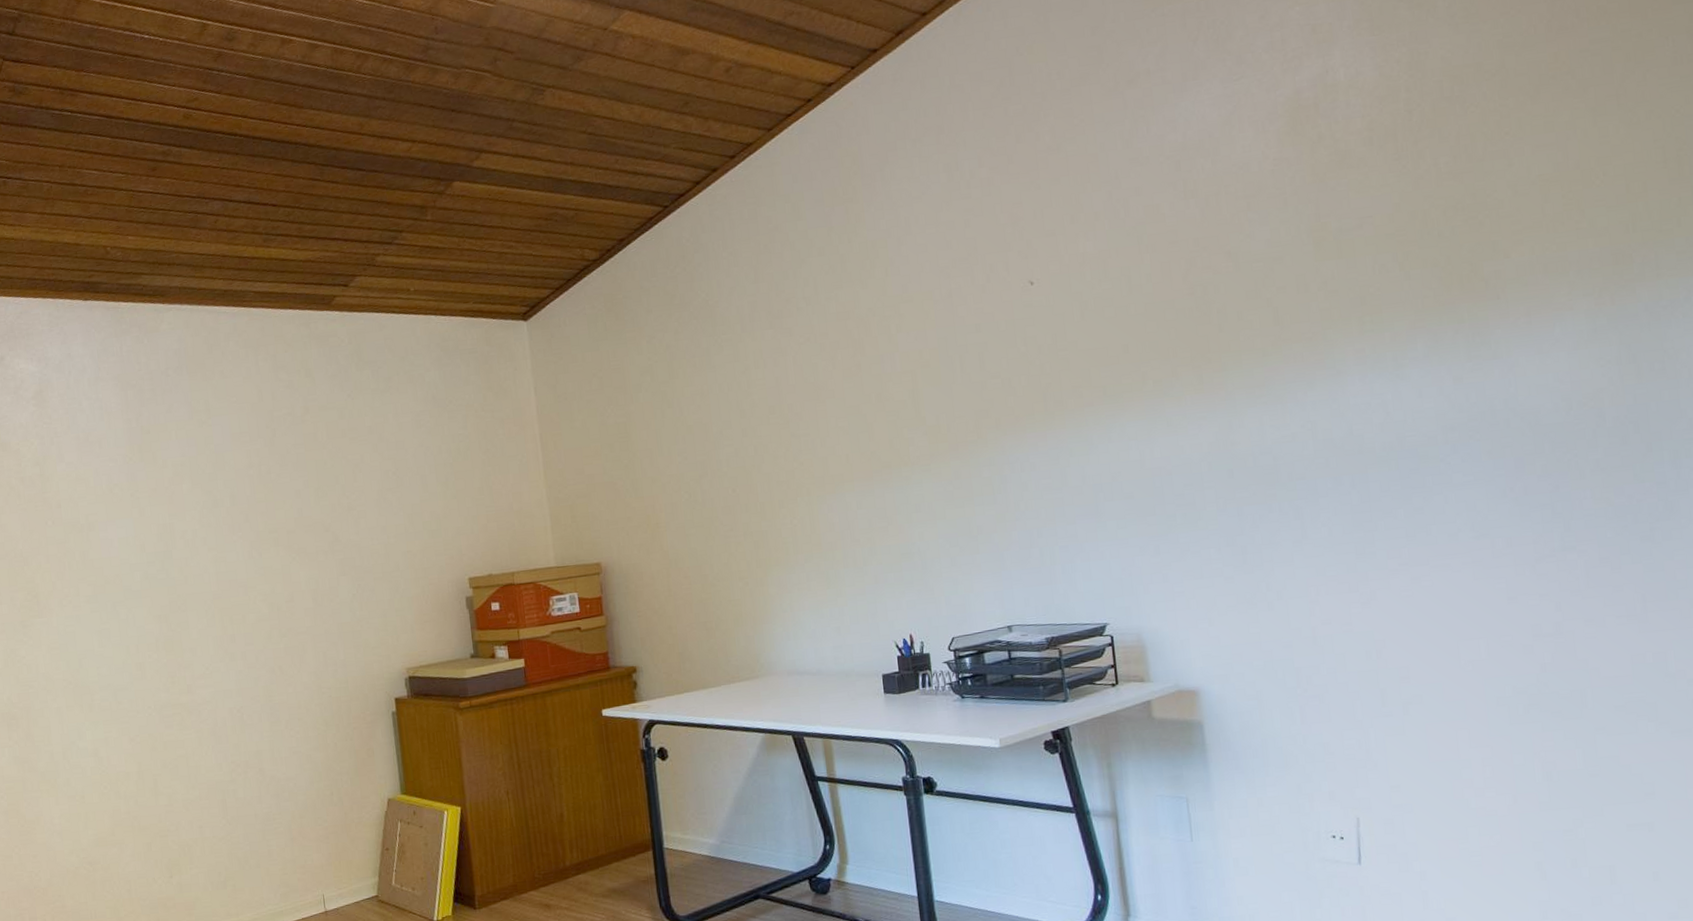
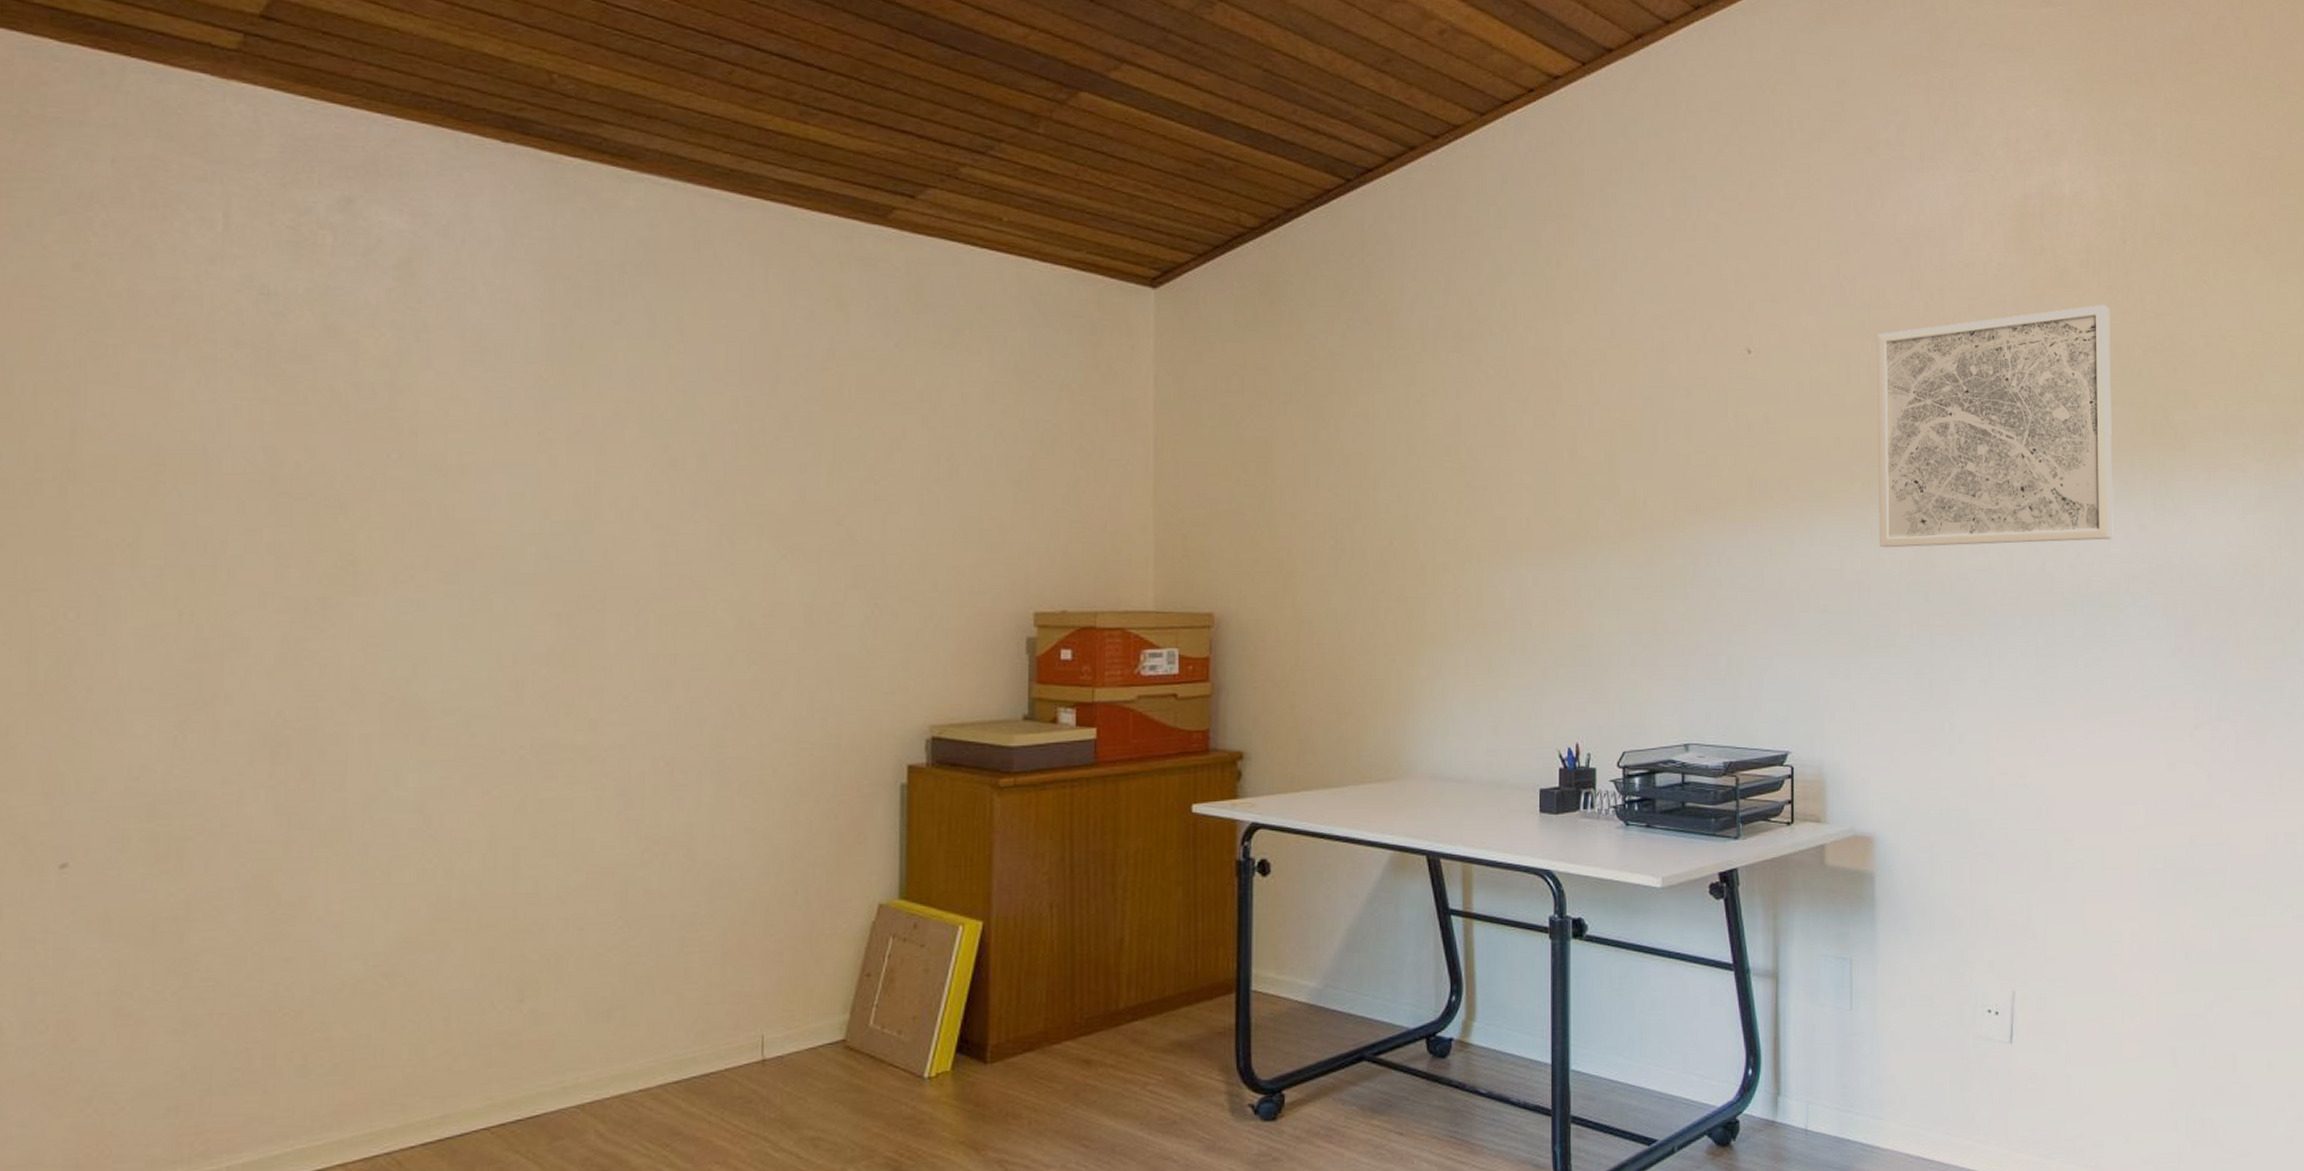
wall art: none [1155,175,1425,435] -> present [1877,304,2113,548]

